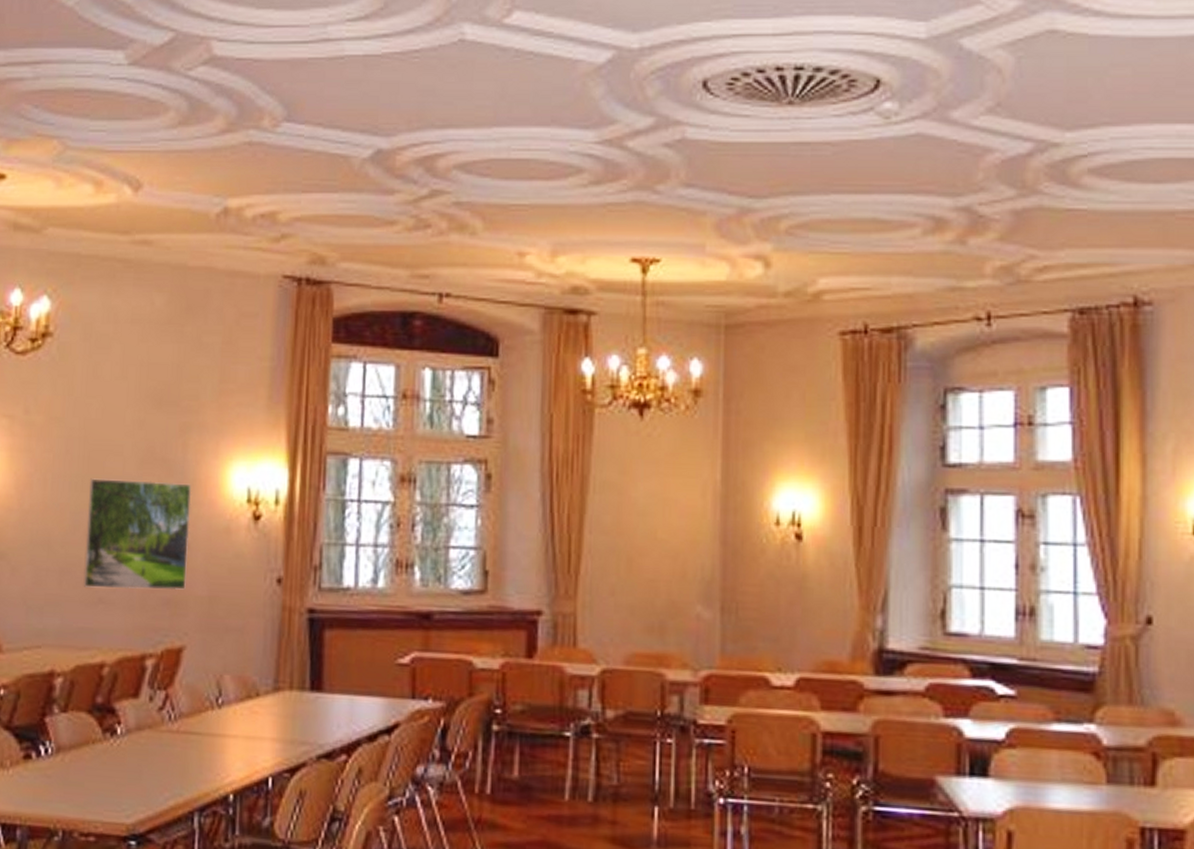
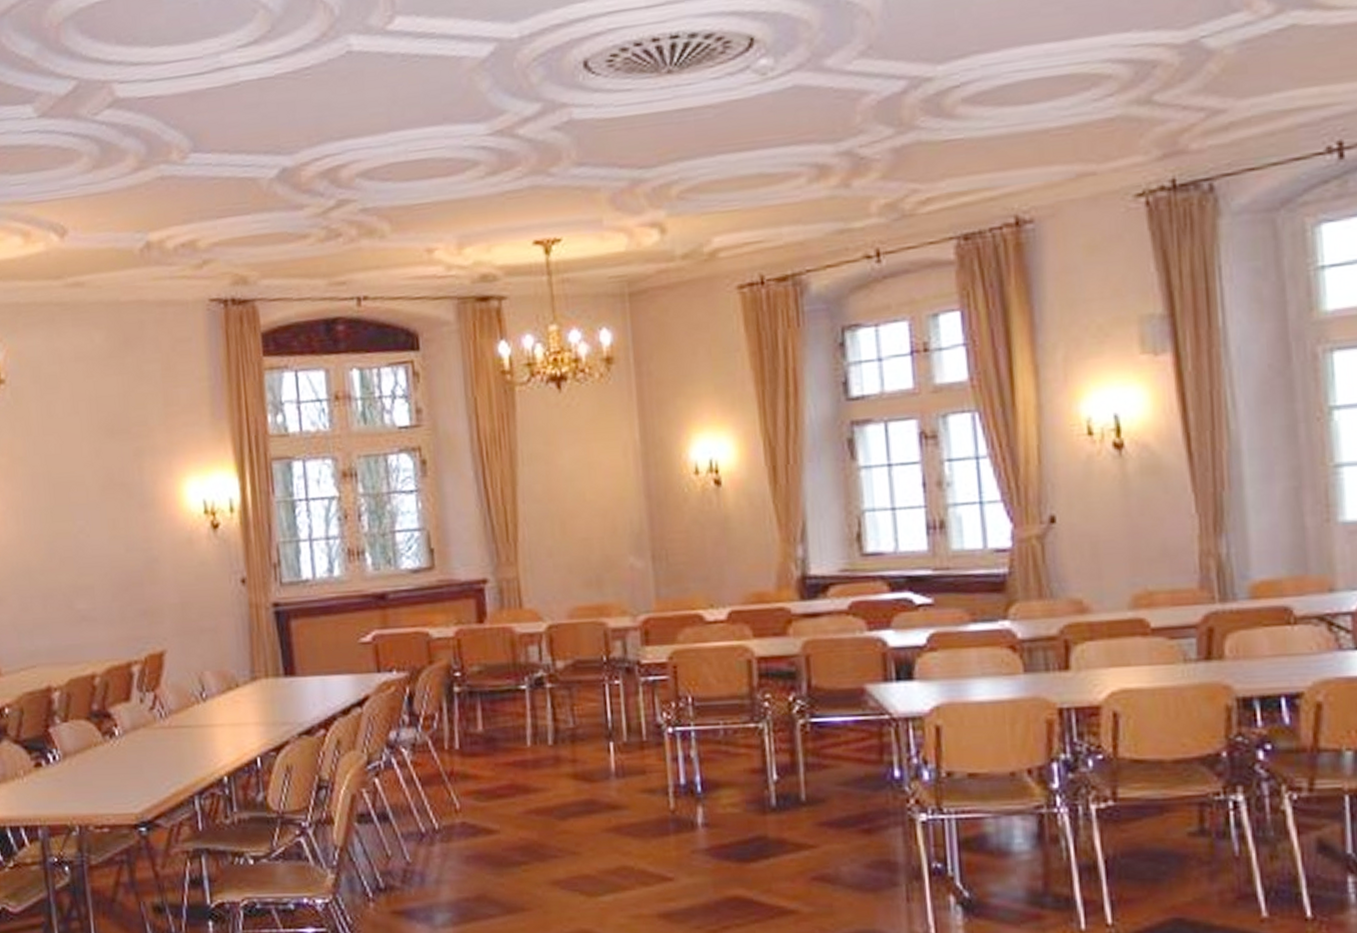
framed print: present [83,478,192,591] -> none [58,503,159,608]

